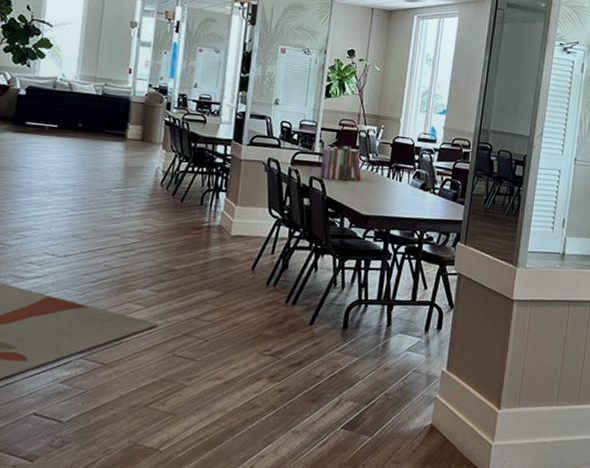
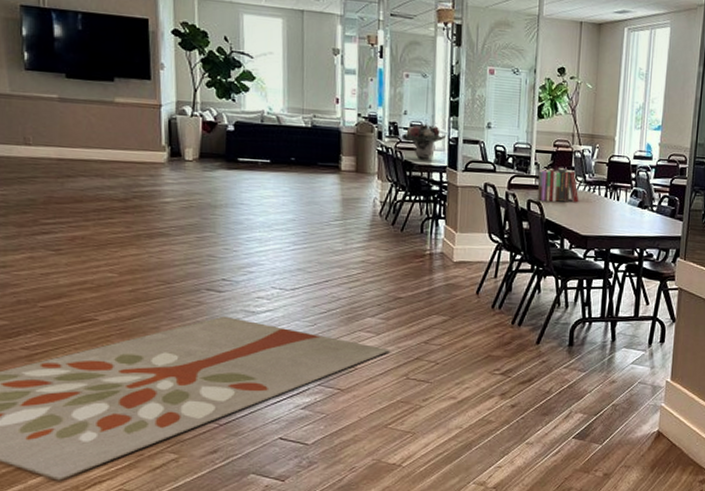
flower arrangement: none [190,97,234,133] -> present [401,124,446,160]

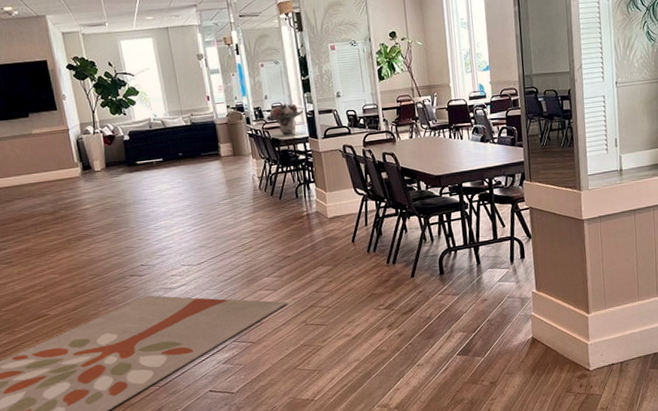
books: present [538,168,579,203] -> none [387,119,428,152]

